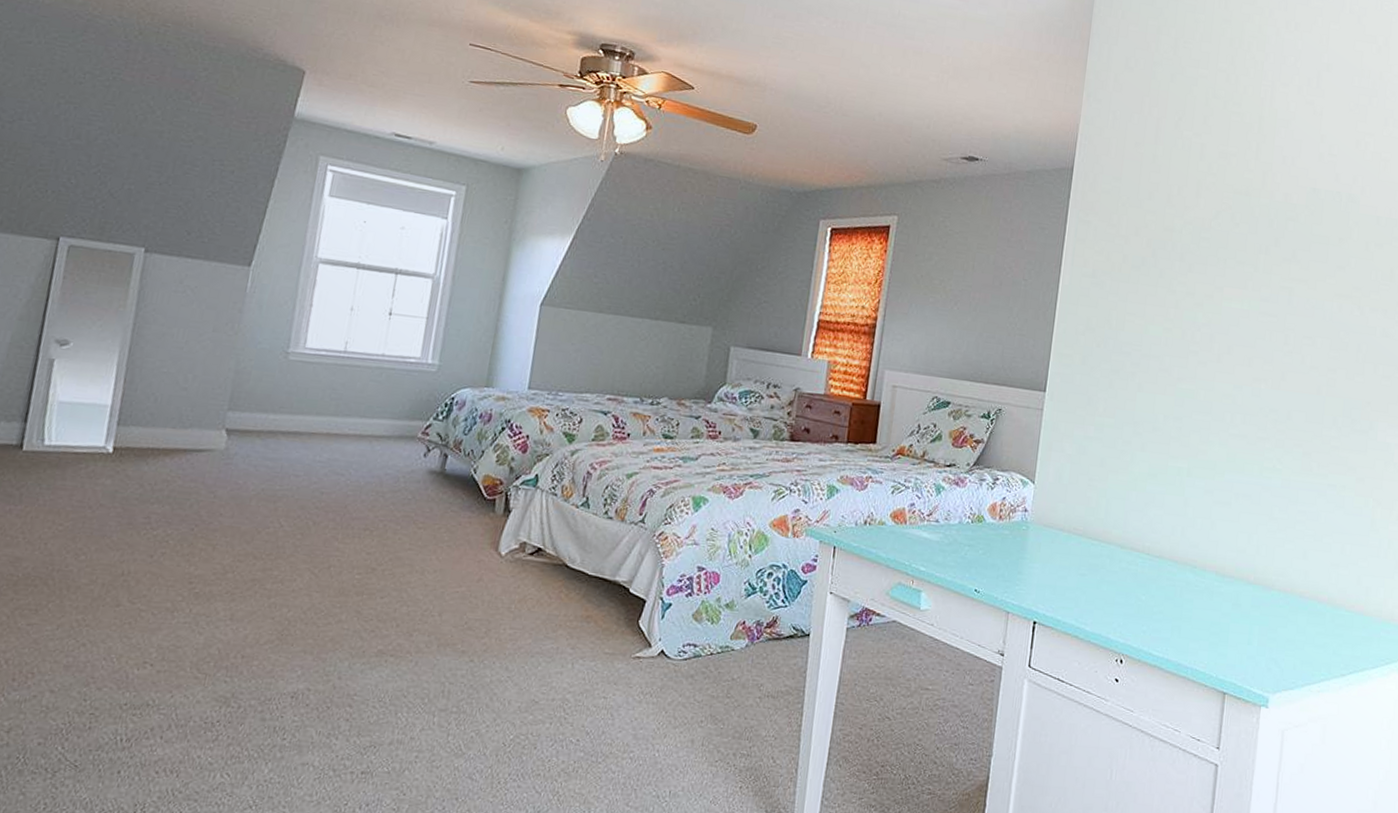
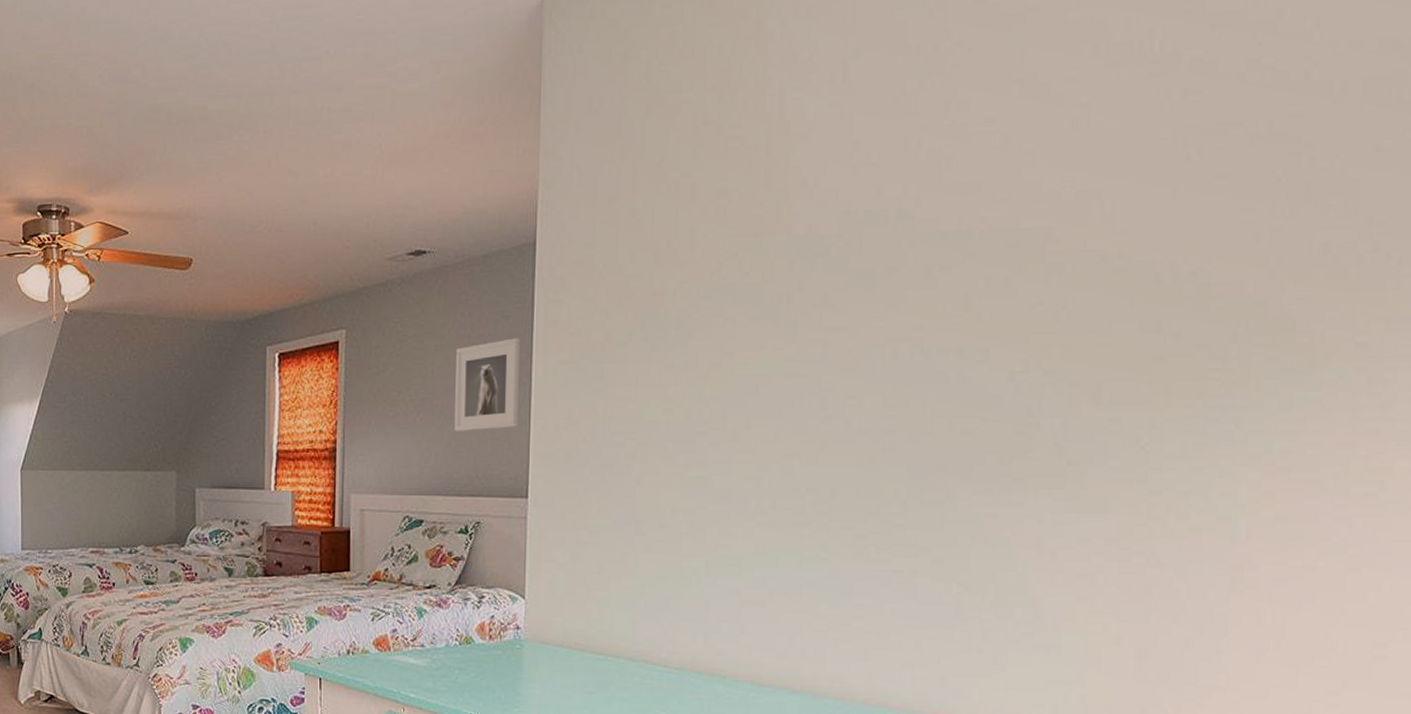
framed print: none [987,247,1052,327] -> present [455,338,520,431]

